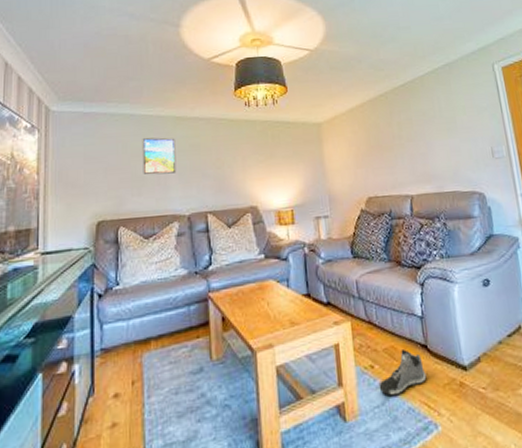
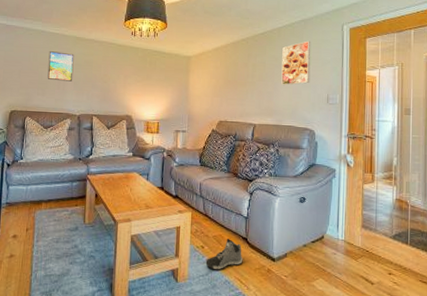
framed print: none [429,87,468,143] -> present [281,41,311,85]

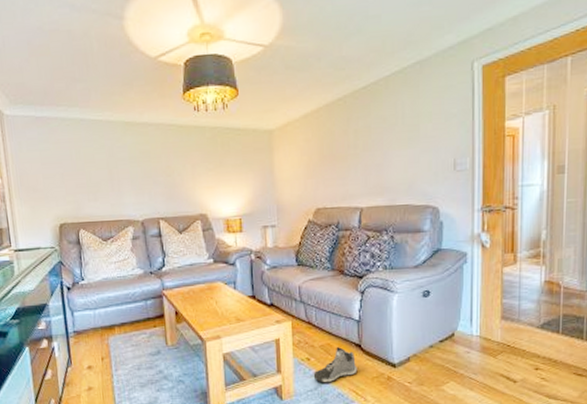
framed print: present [47,50,74,82] -> none [94,143,129,181]
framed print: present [281,41,311,85] -> none [392,89,431,153]

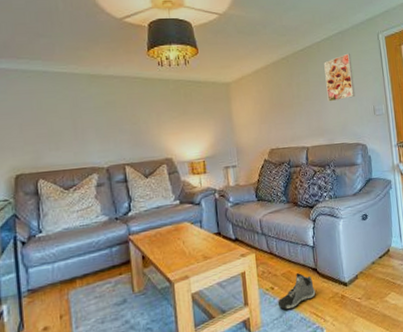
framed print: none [392,89,431,153] -> present [324,53,355,102]

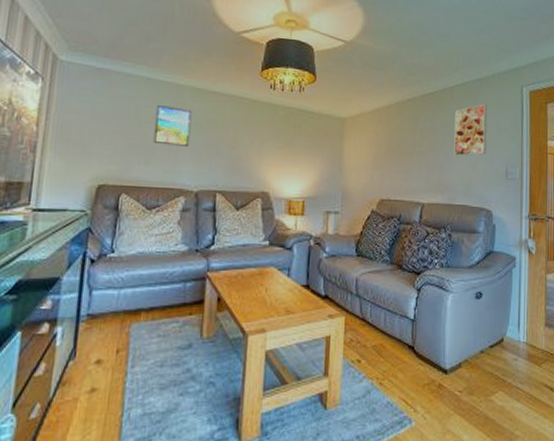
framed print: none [57,94,94,130] -> present [153,104,192,147]
sneaker: present [277,273,316,310] -> none [362,348,409,390]

